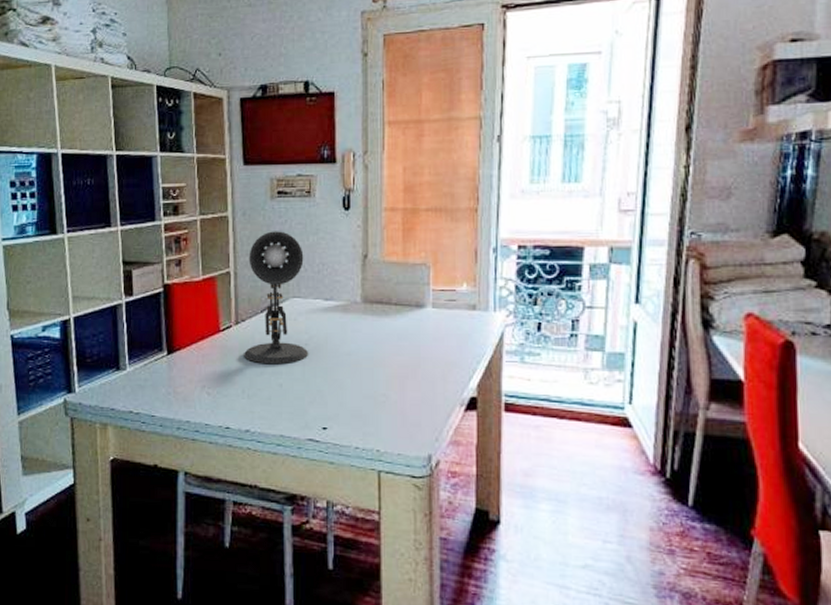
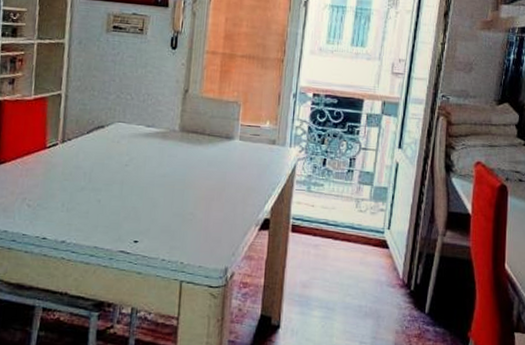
desk lamp: present [244,231,309,365] -> none [67,61,132,182]

